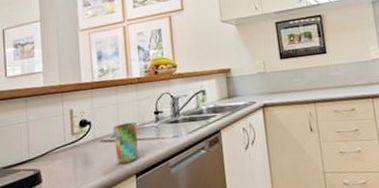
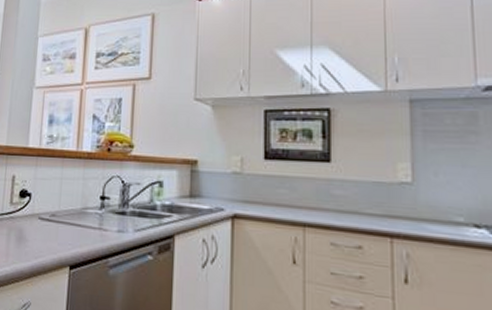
cup: present [112,121,138,164] -> none [52,202,80,251]

